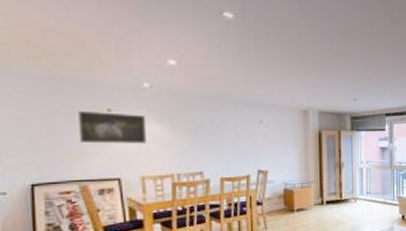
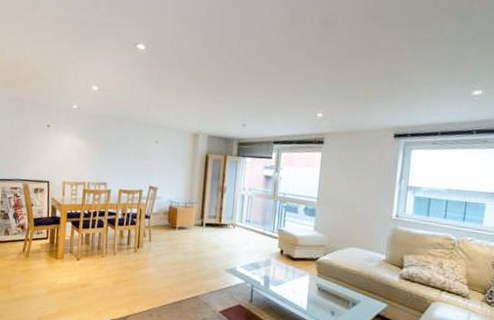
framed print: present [78,110,147,145] -> none [27,125,72,156]

